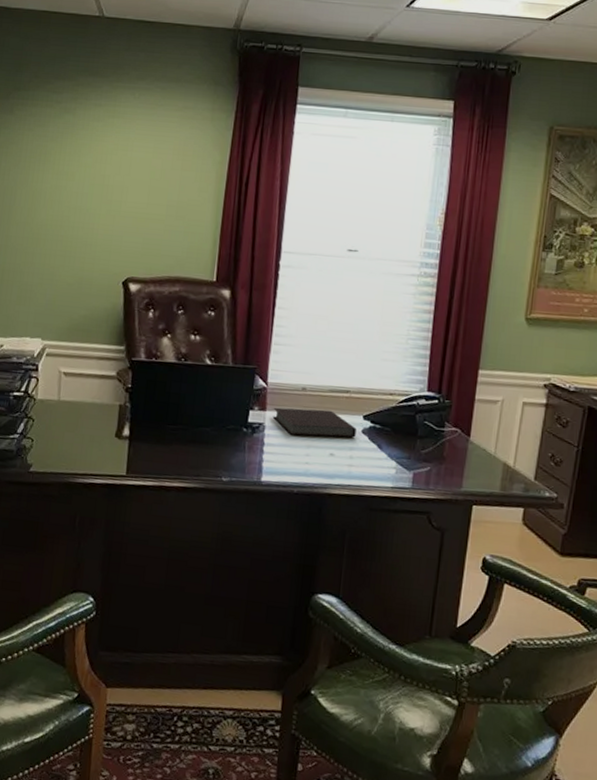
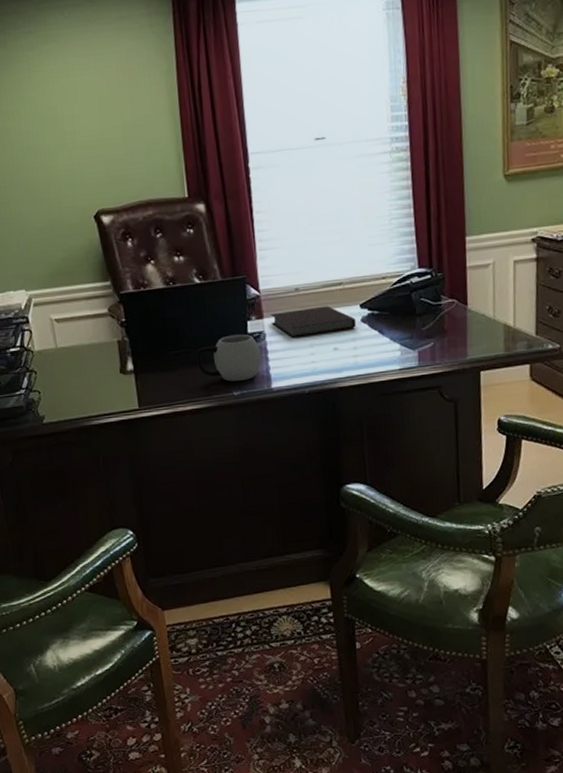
mug: none [192,420,257,468] -> present [196,334,261,382]

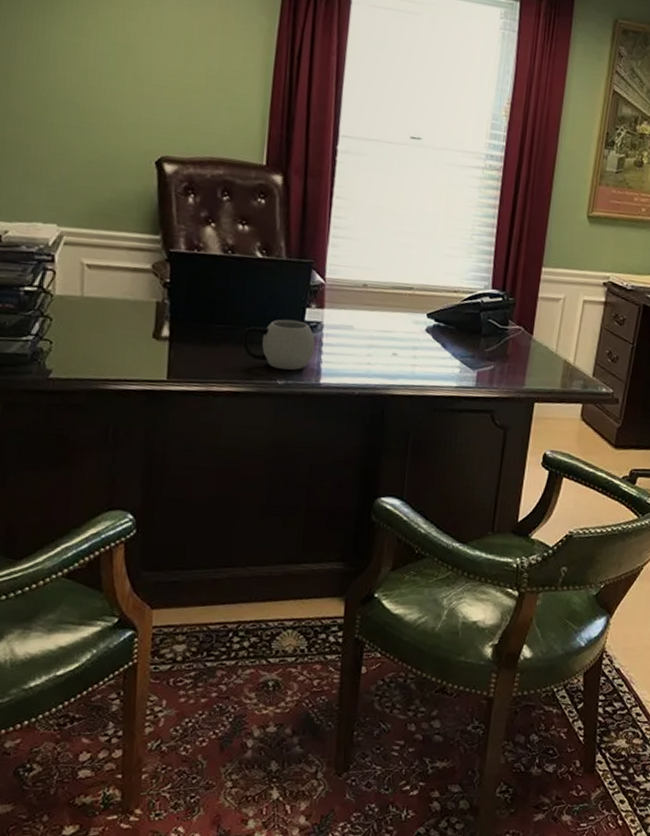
notebook: present [270,306,356,338] -> none [331,305,420,337]

